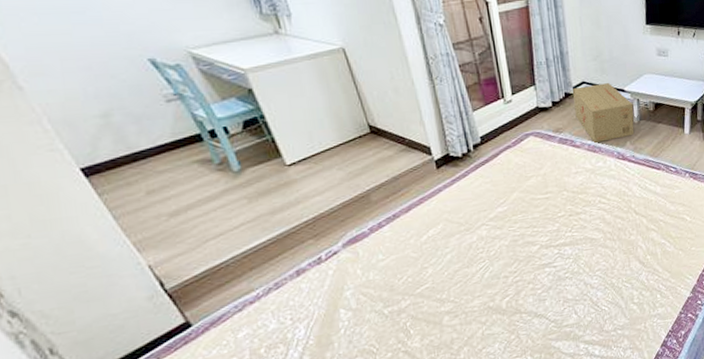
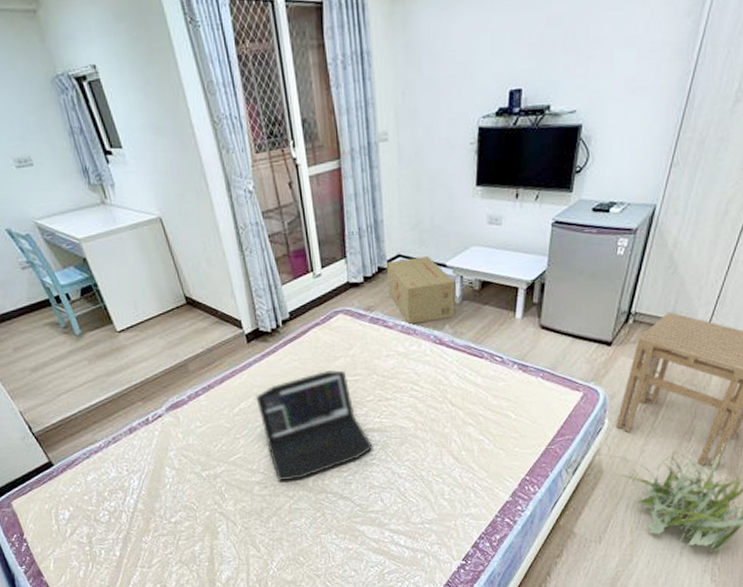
laptop: none [445,189,566,308] -> present [256,369,373,481]

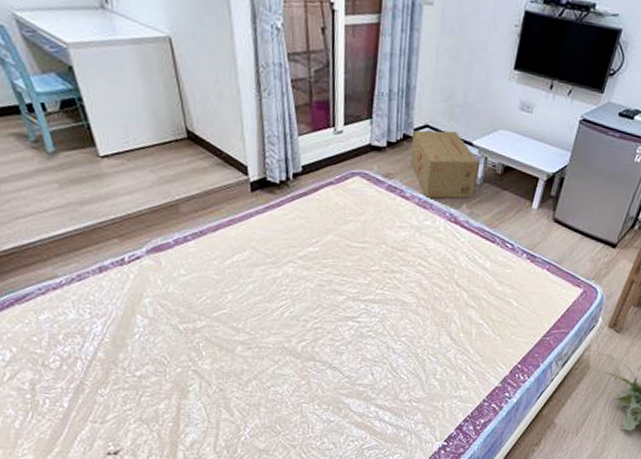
laptop: present [256,369,373,481] -> none [252,232,371,344]

